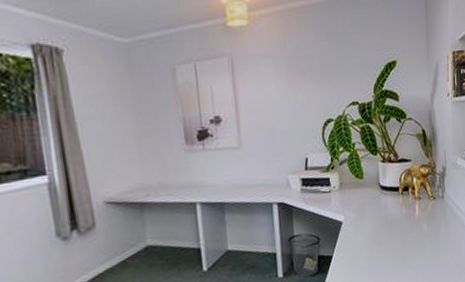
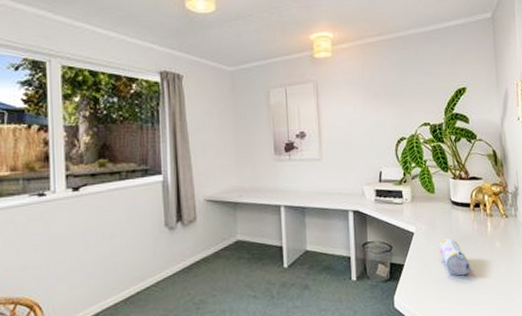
pencil case: none [367,225,398,263] -> present [438,238,470,276]

